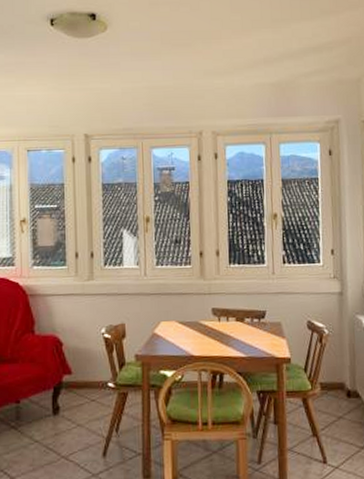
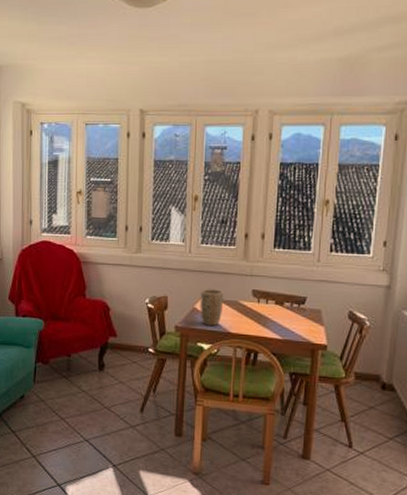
plant pot: none [159,311,184,350] -> present [200,289,224,326]

